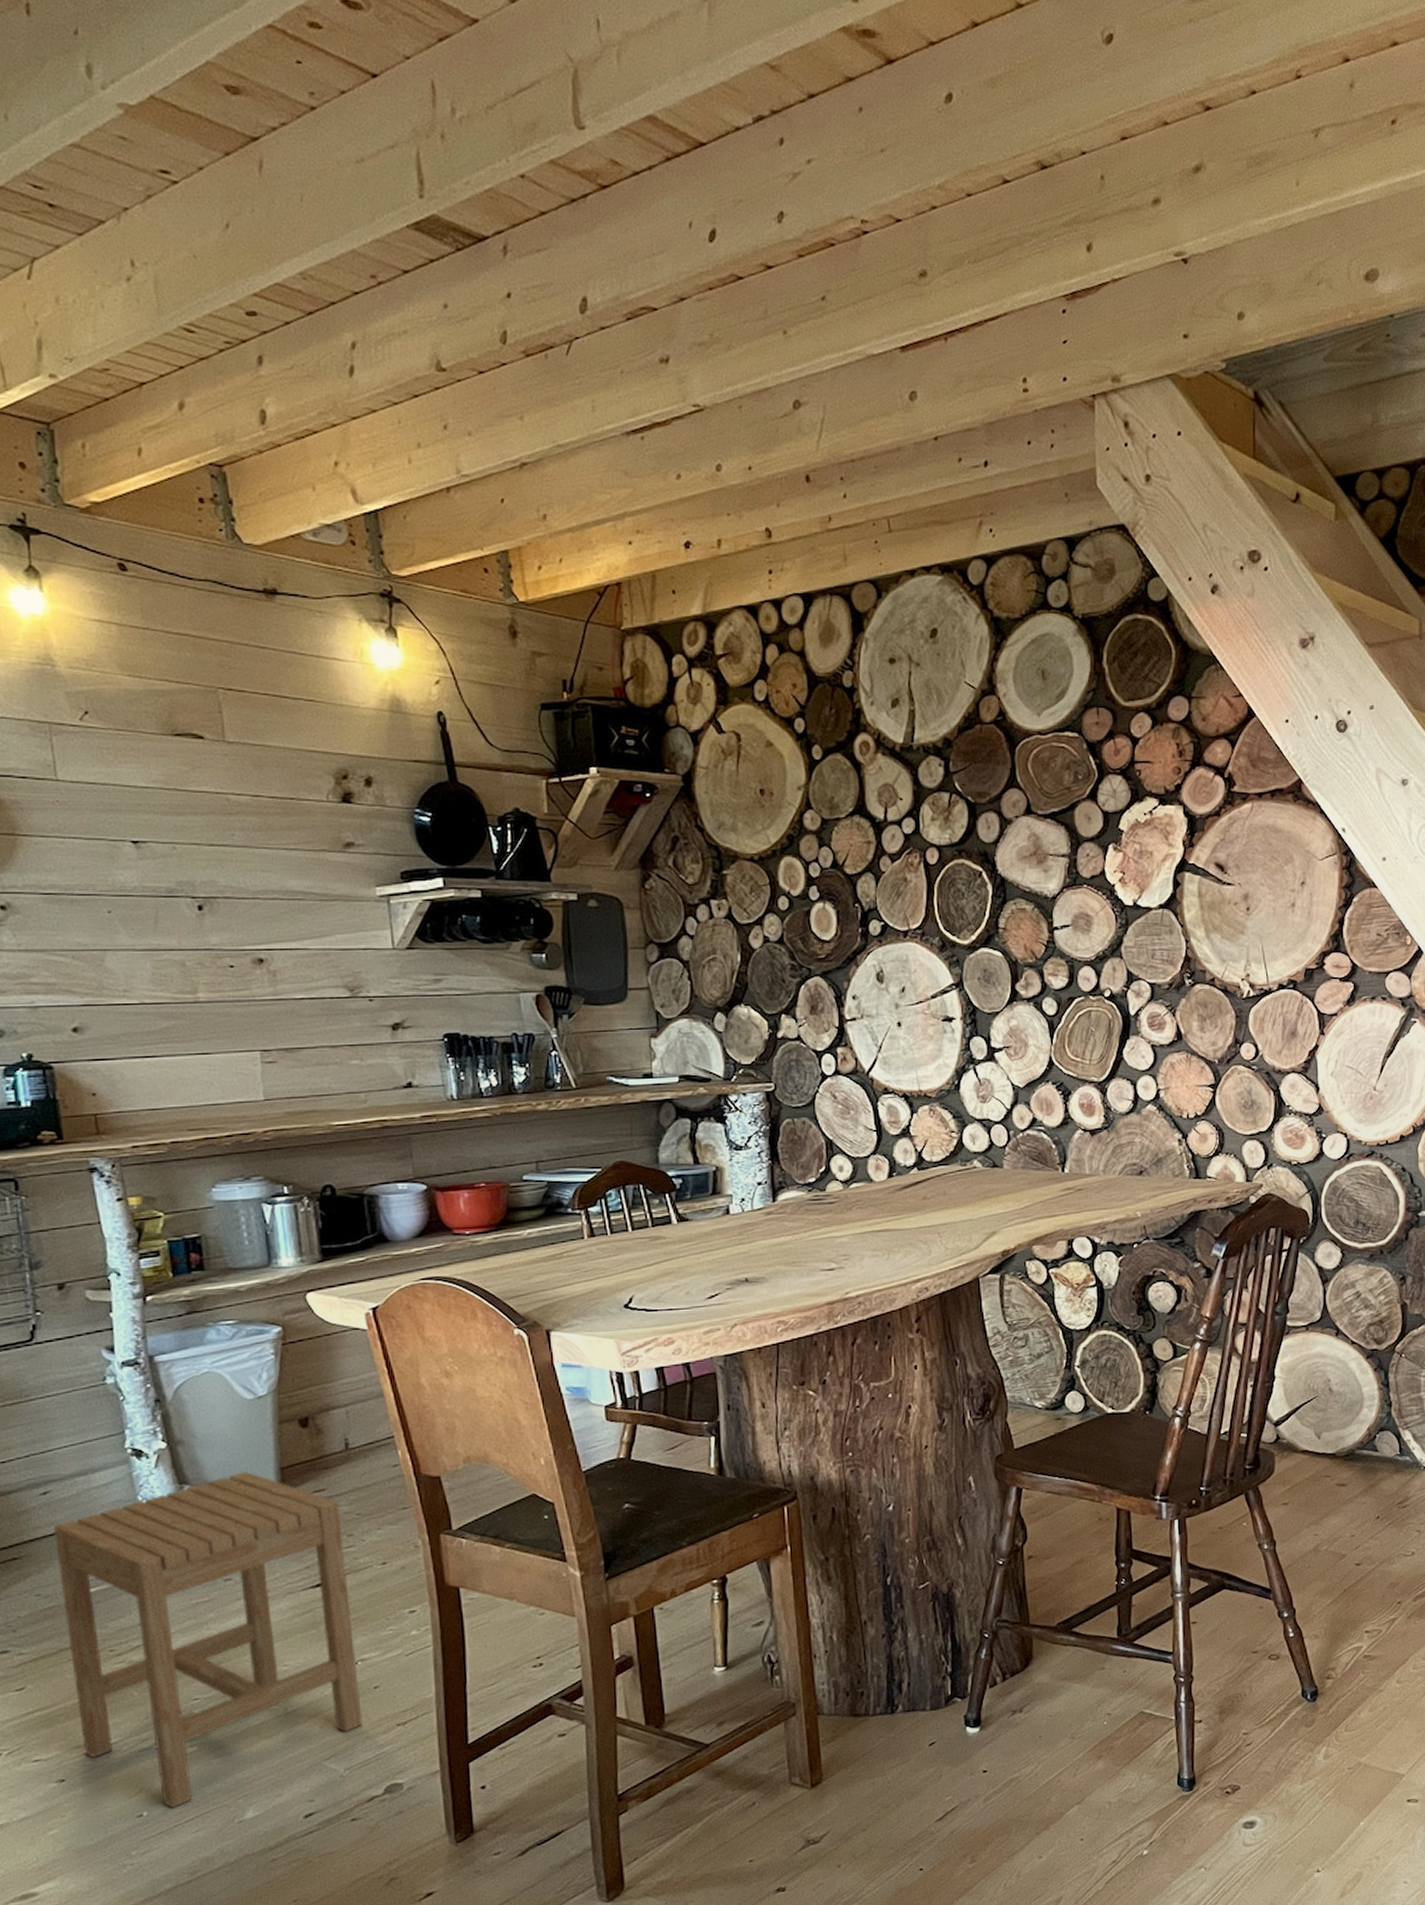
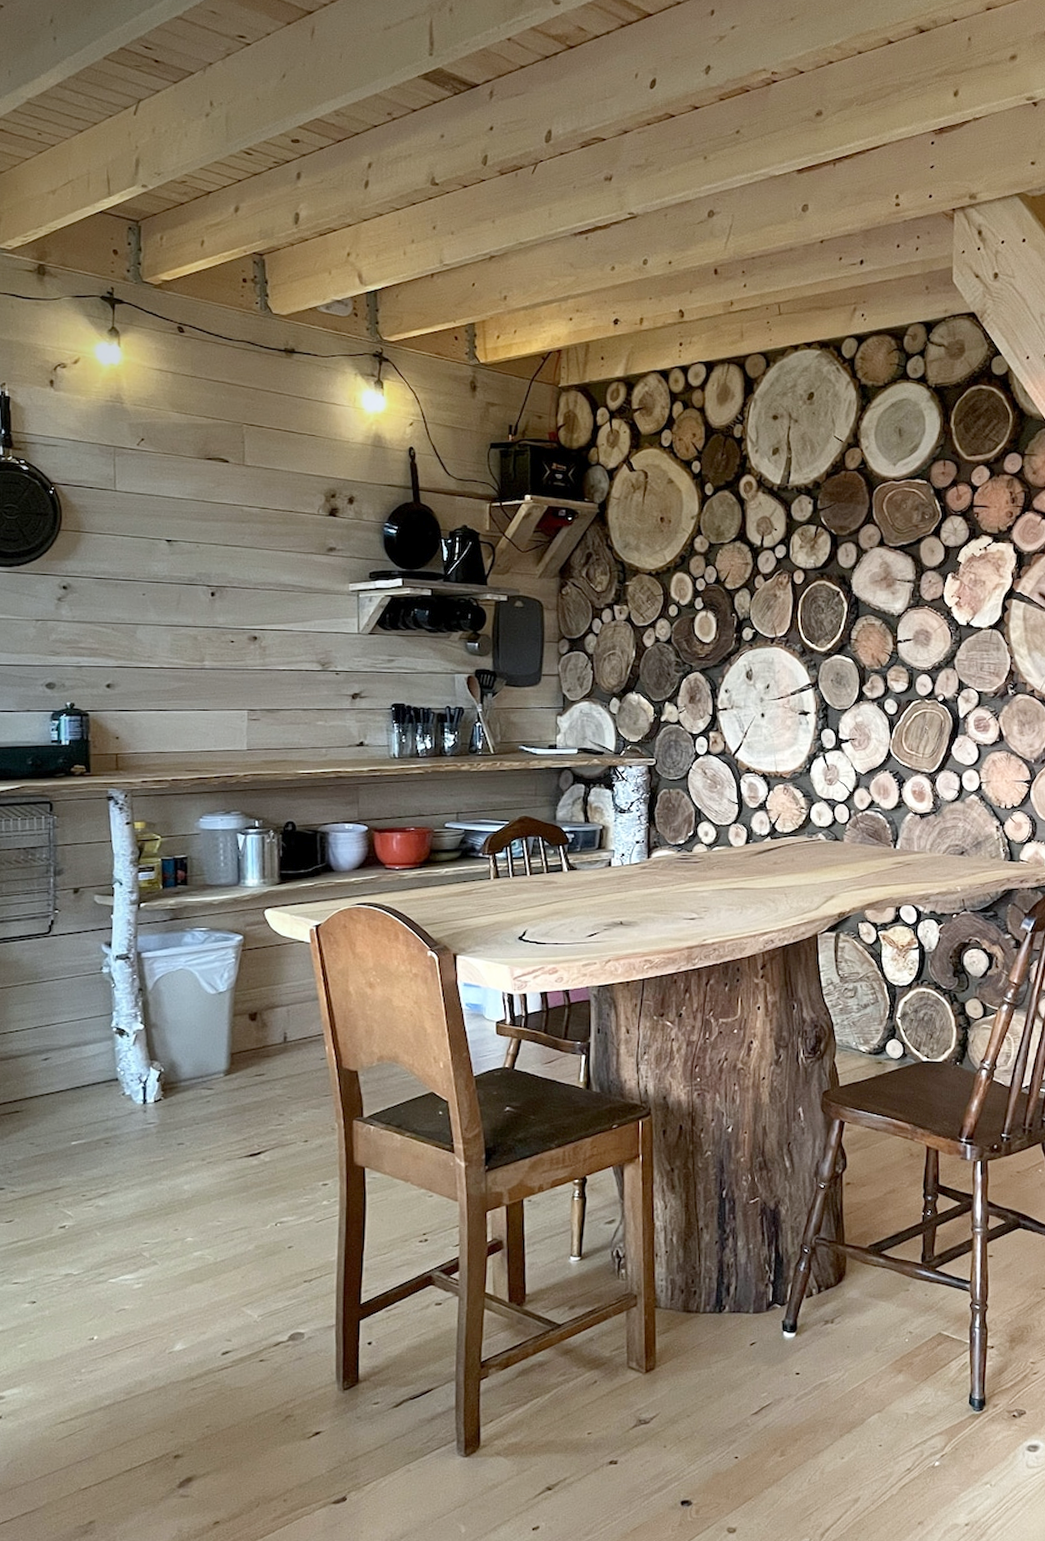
stool: present [54,1471,363,1808] -> none [49,1054,277,1335]

